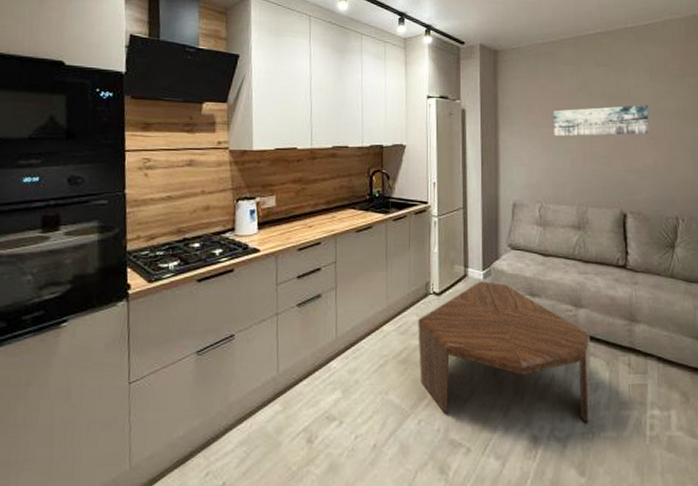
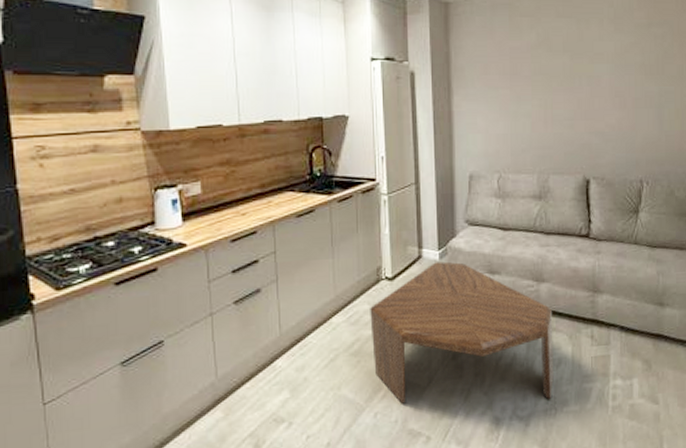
wall art: present [553,104,649,137] -> none [511,58,613,98]

